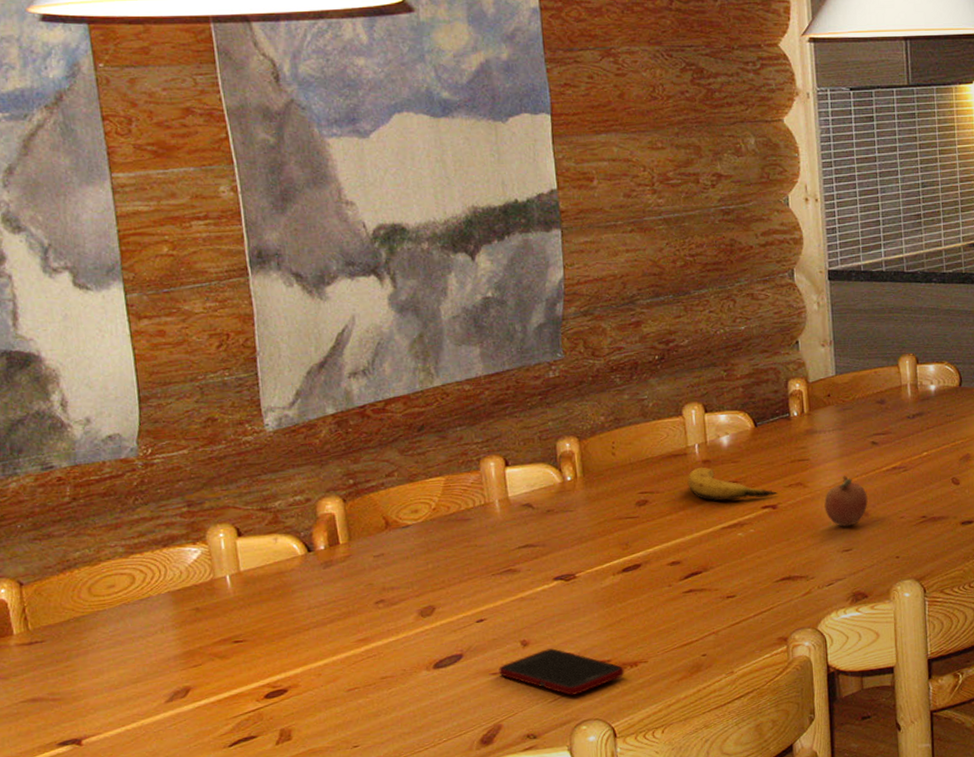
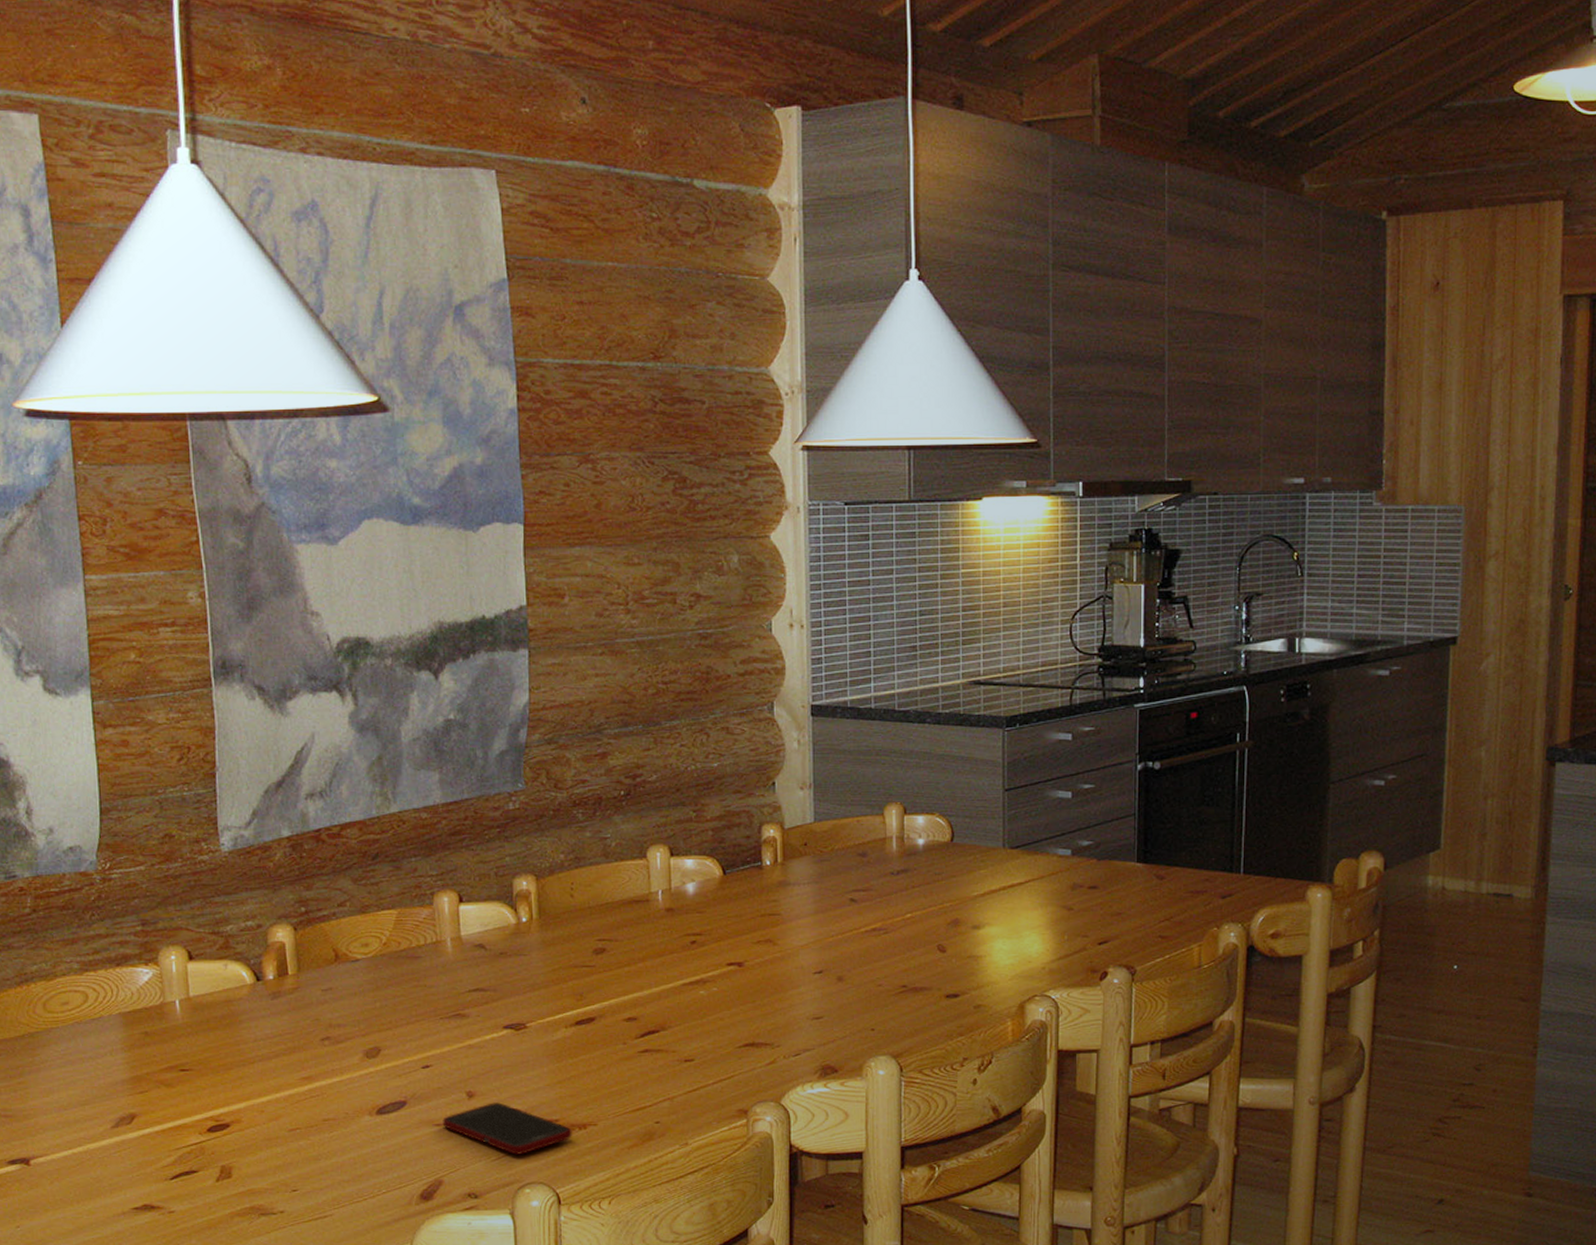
banana: present [687,467,778,502] -> none [648,915,745,955]
fruit: present [824,475,868,527] -> none [795,934,843,992]

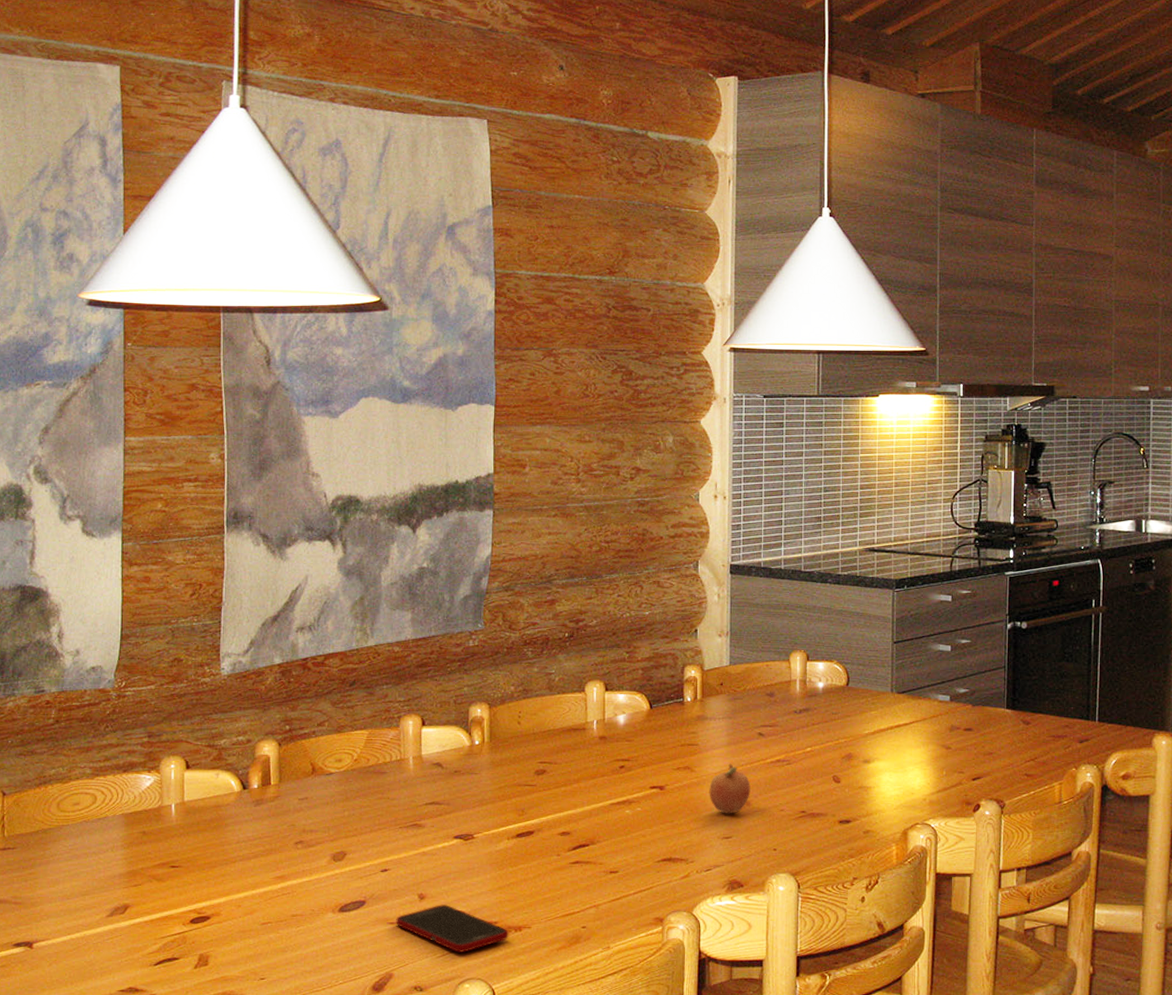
fruit: none [795,934,843,992] -> present [709,763,751,814]

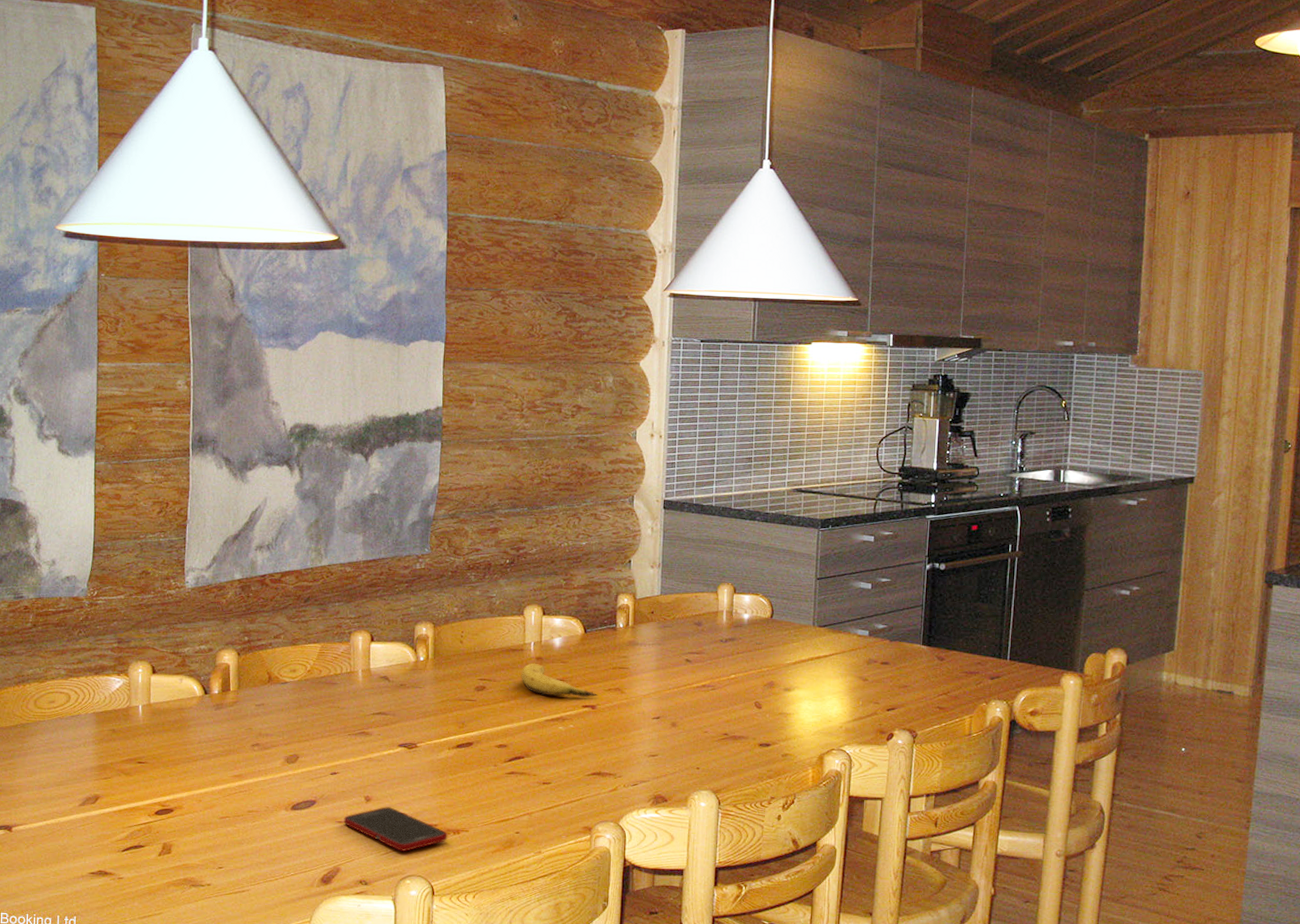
banana: none [583,742,666,778] -> present [521,663,598,697]
fruit: present [709,763,751,814] -> none [637,686,677,734]

